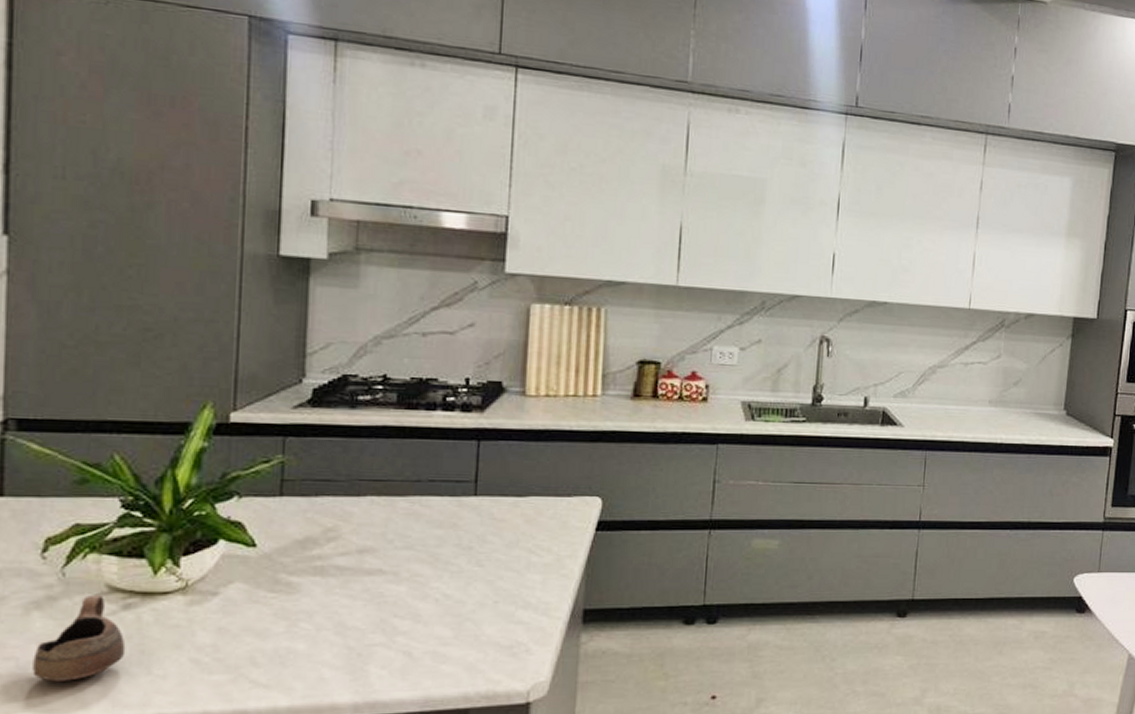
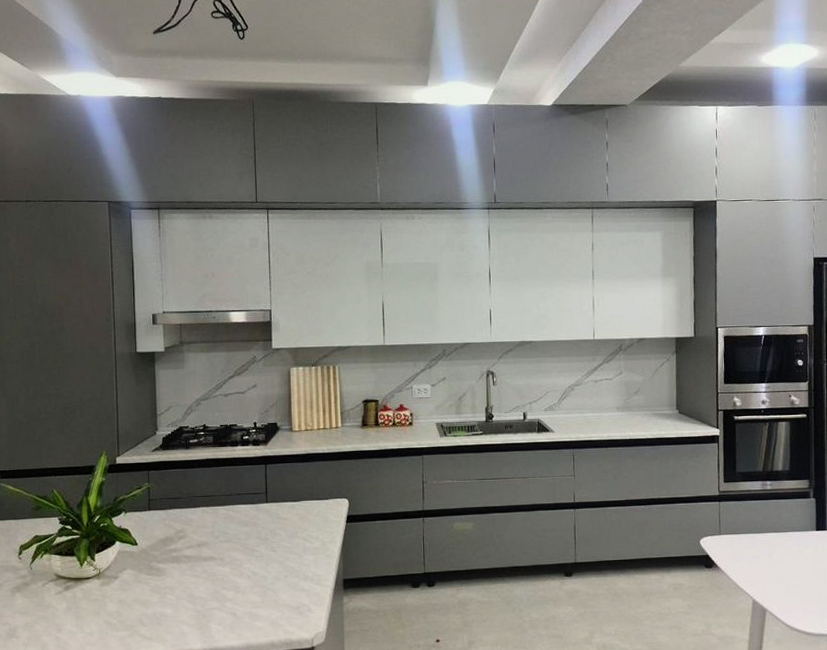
cup: present [32,595,126,682] -> none [18,581,69,638]

